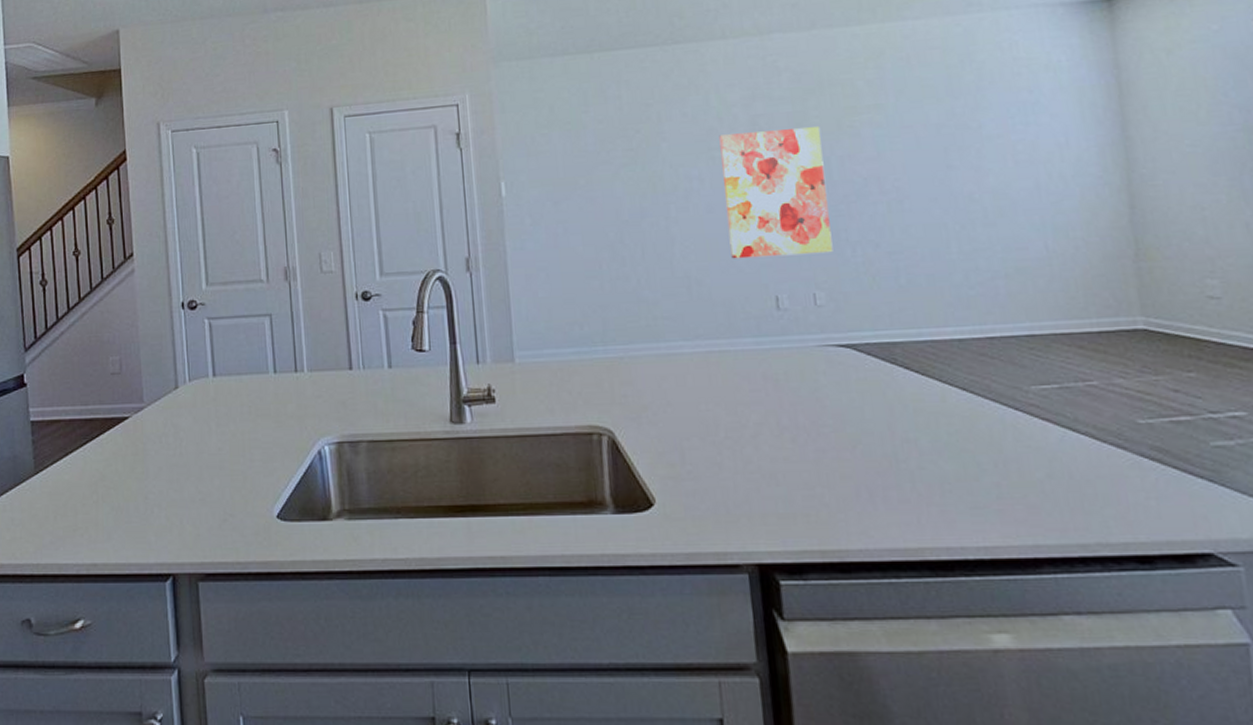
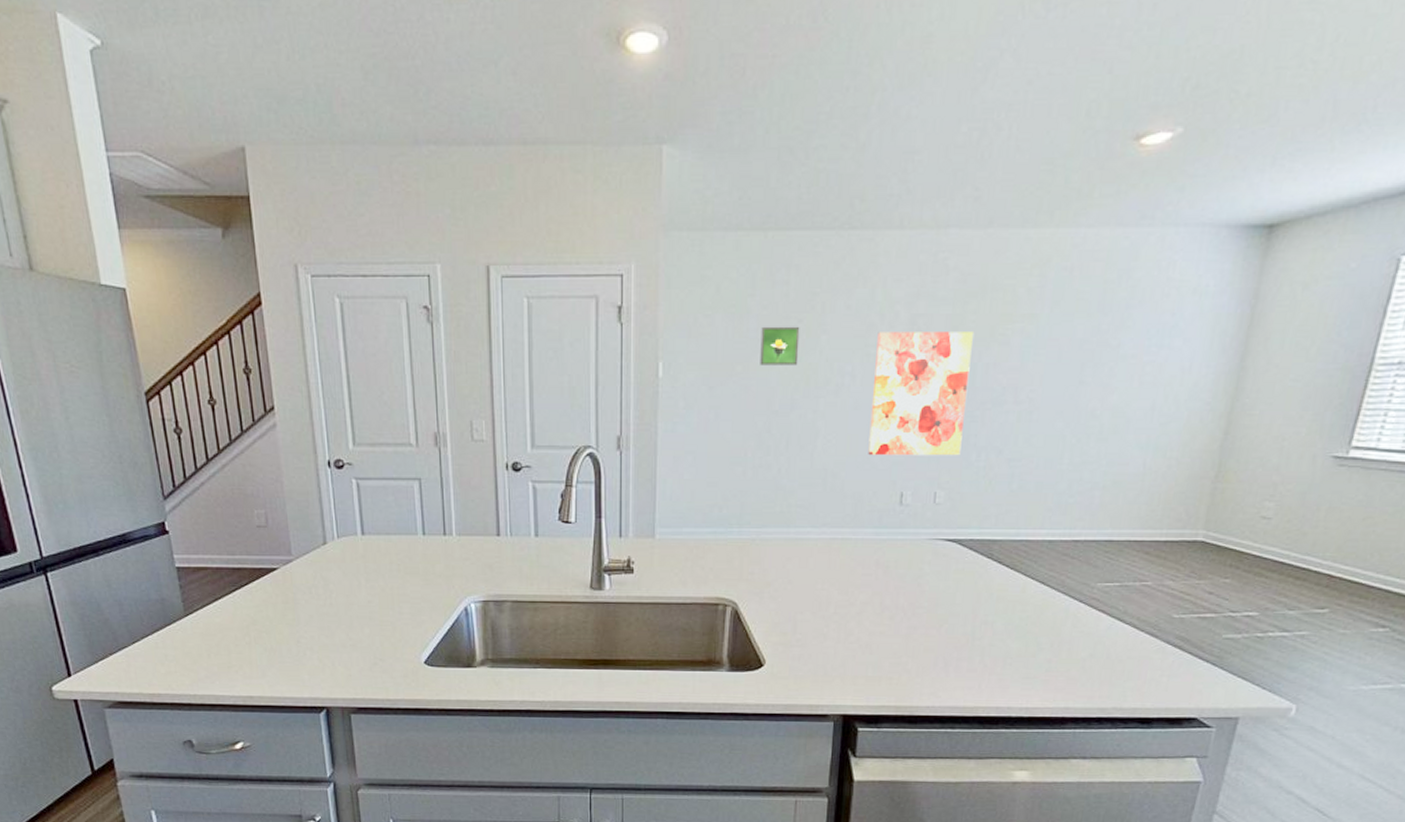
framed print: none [599,136,642,177] -> present [760,326,800,365]

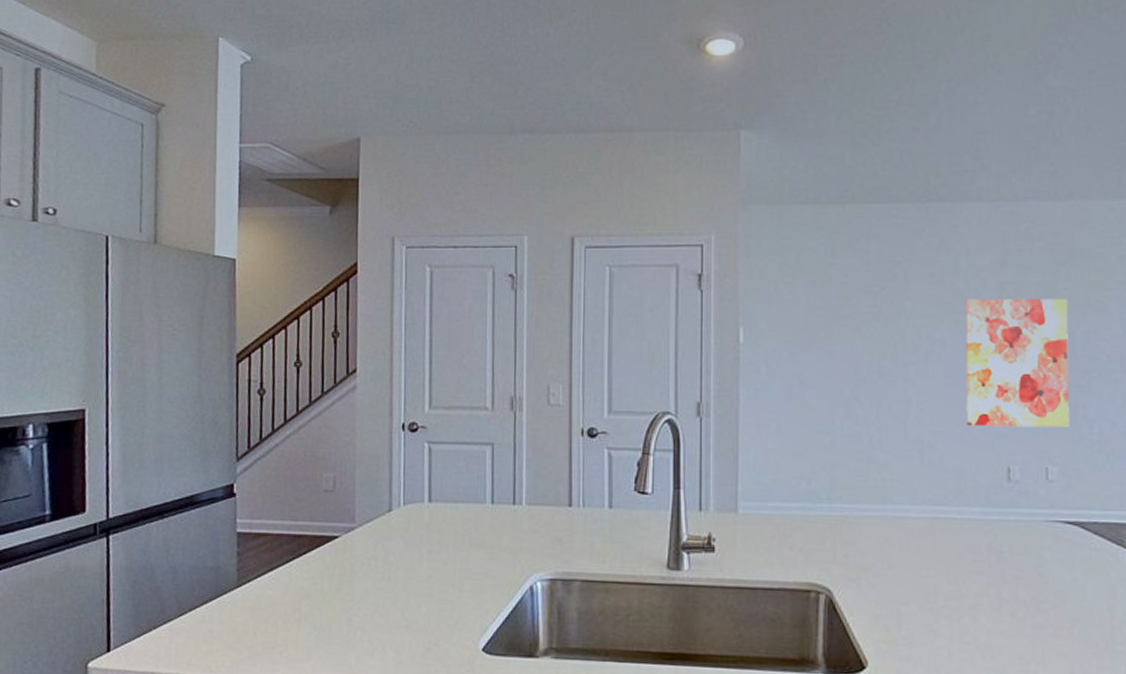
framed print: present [760,326,800,365] -> none [843,293,884,332]

